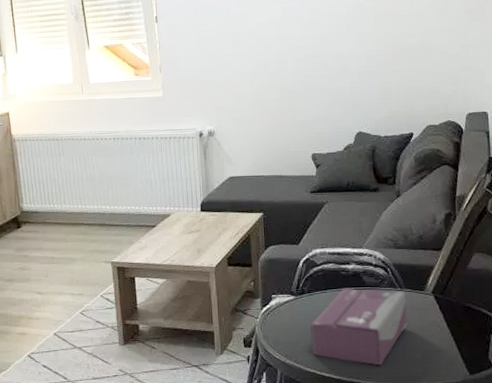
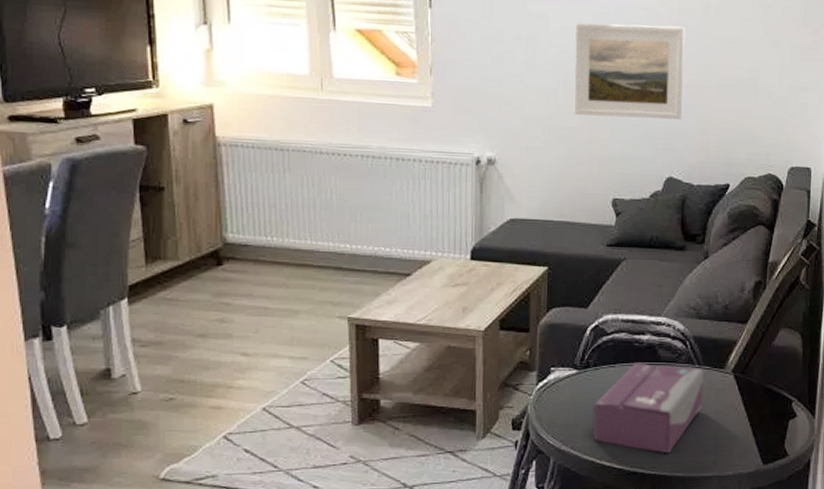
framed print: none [269,9,365,90] -> present [573,23,686,120]

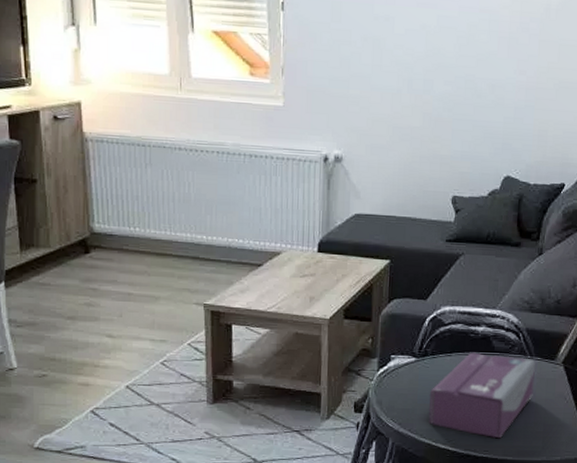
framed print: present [573,23,686,120] -> none [416,25,527,121]

